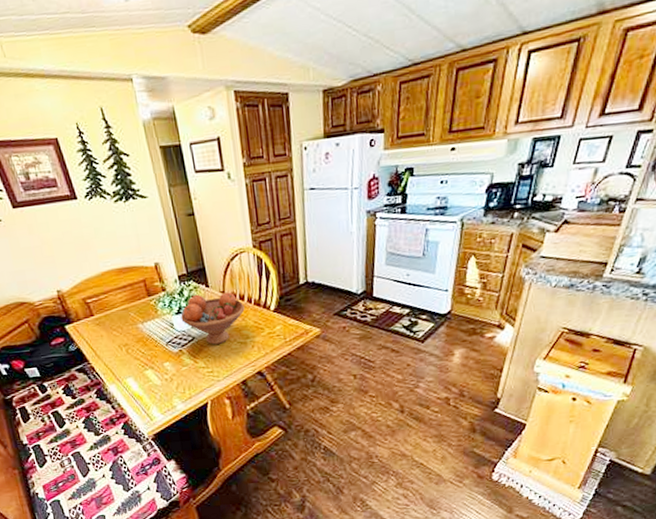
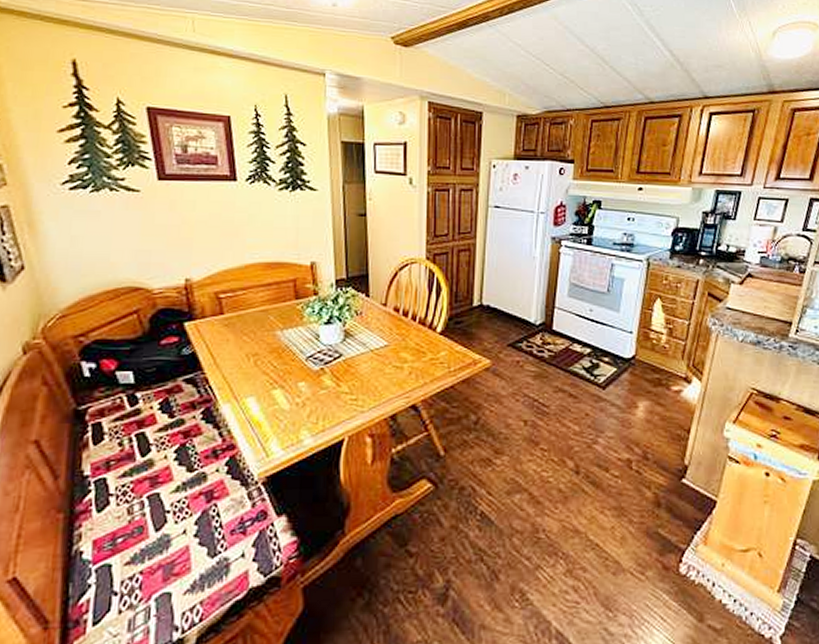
fruit bowl: present [180,292,245,345] -> none [330,303,407,366]

